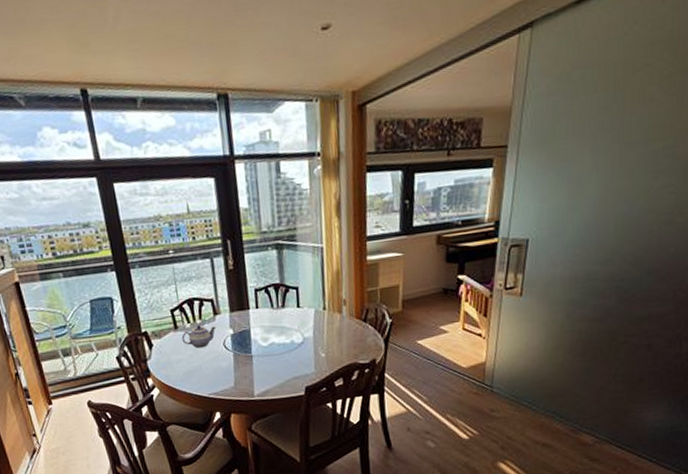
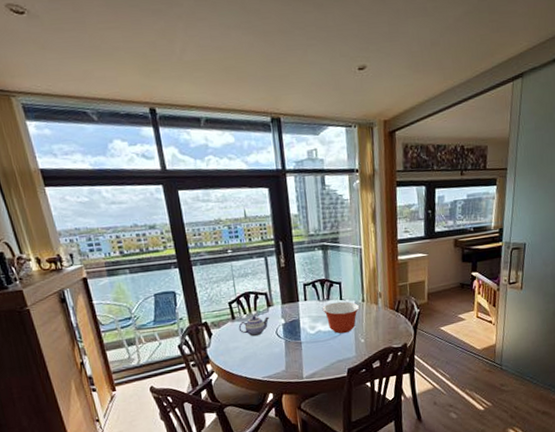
mixing bowl: none [276,309,321,347] -> present [322,301,360,334]

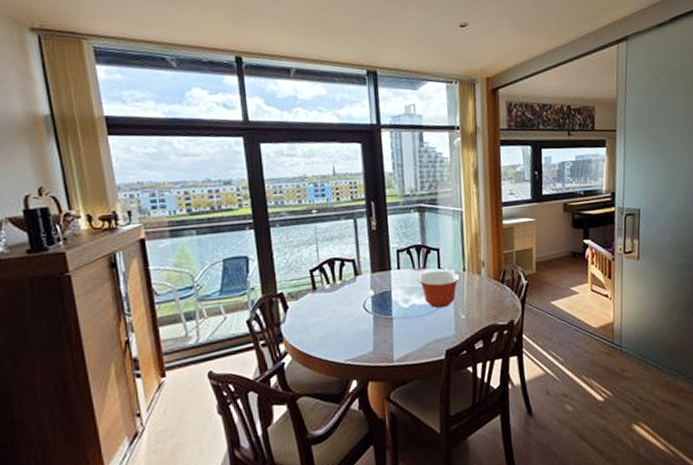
teapot: present [238,316,270,337] -> none [319,286,357,311]

